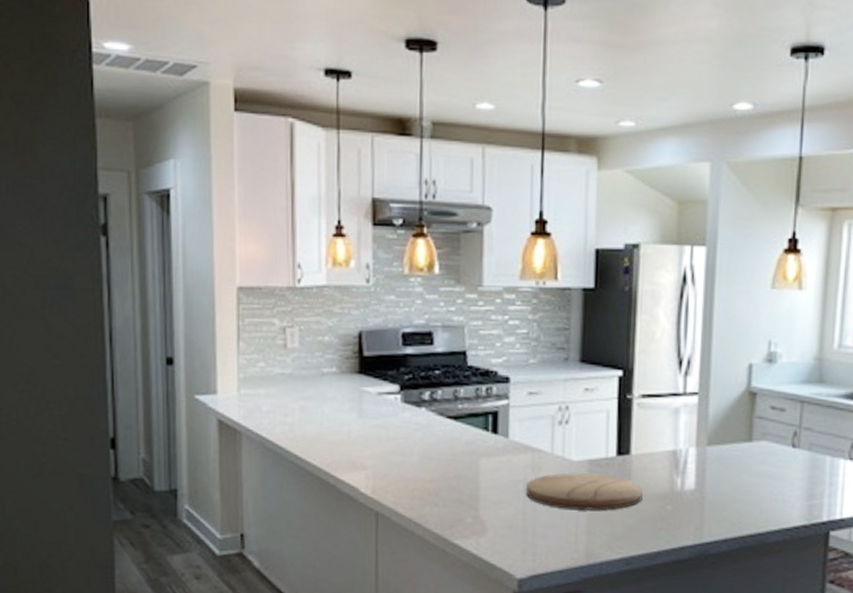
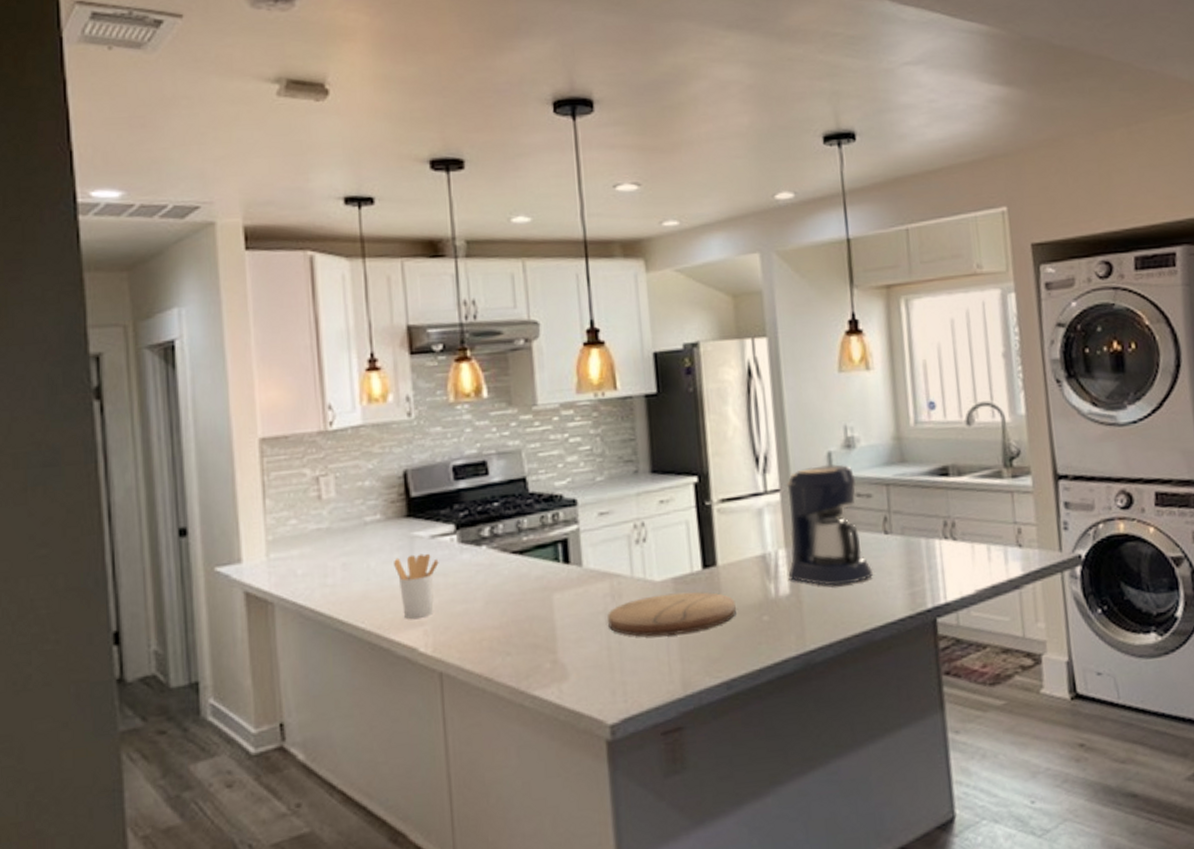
utensil holder: none [345,407,383,464] -> present [394,553,439,620]
coffee maker: none [695,375,776,488] -> present [787,463,874,586]

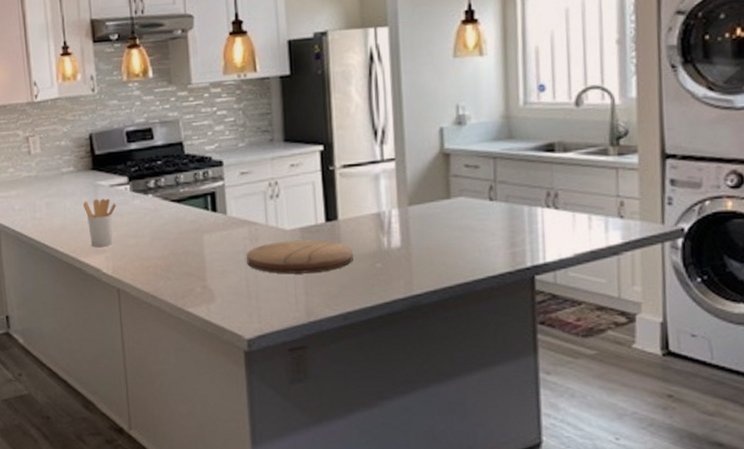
coffee maker: present [787,463,874,586] -> none [400,138,478,242]

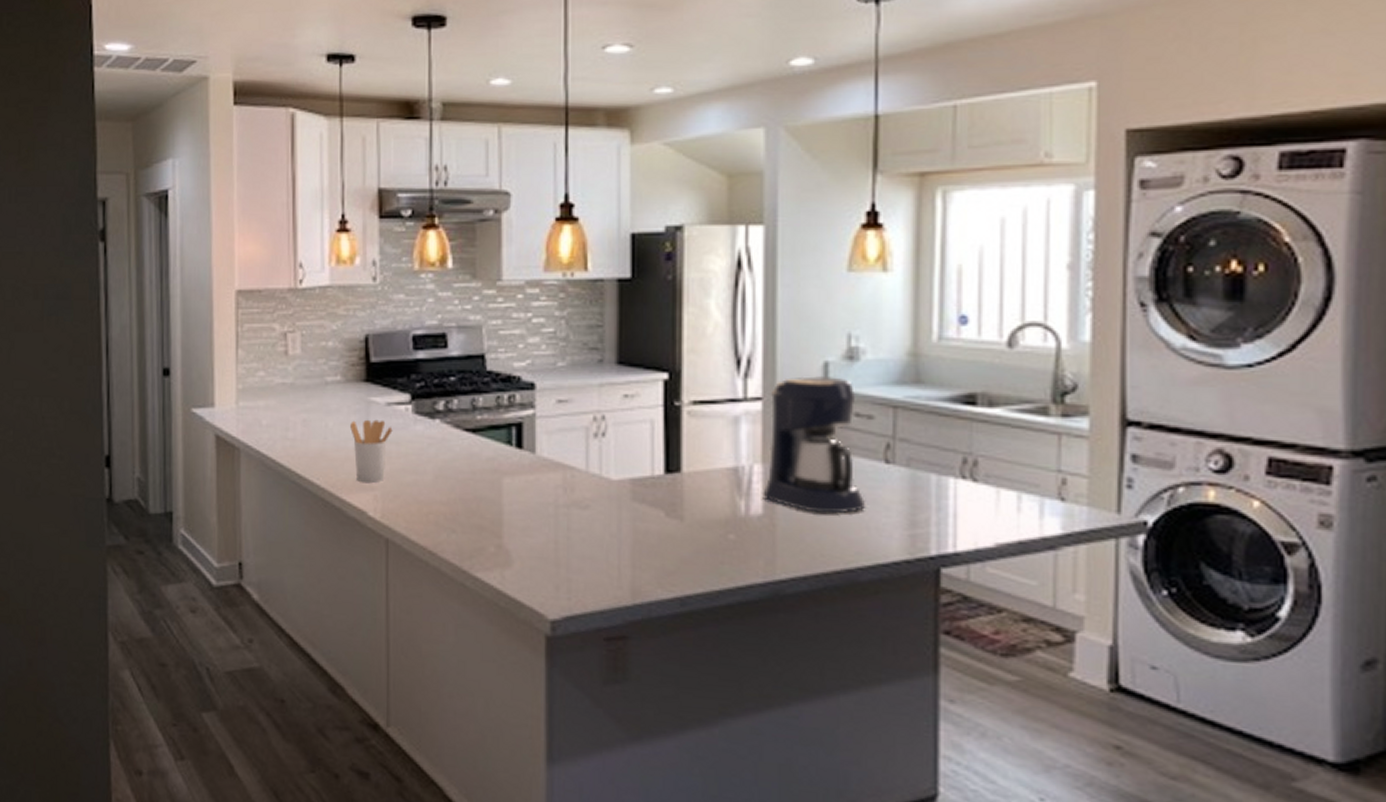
cutting board: present [246,240,353,274] -> none [558,494,698,539]
coffee maker: none [400,138,478,242] -> present [763,375,866,514]

